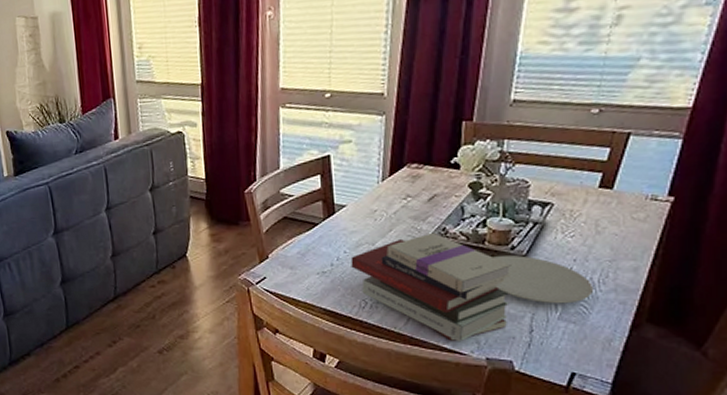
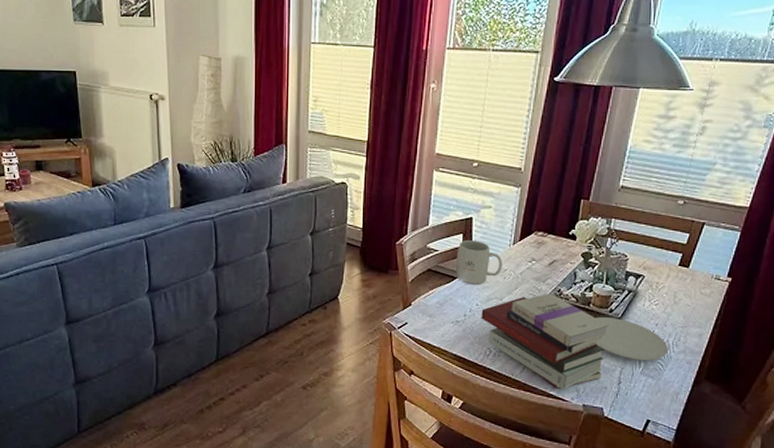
mug: none [315,180,371,230] -> present [456,240,502,284]

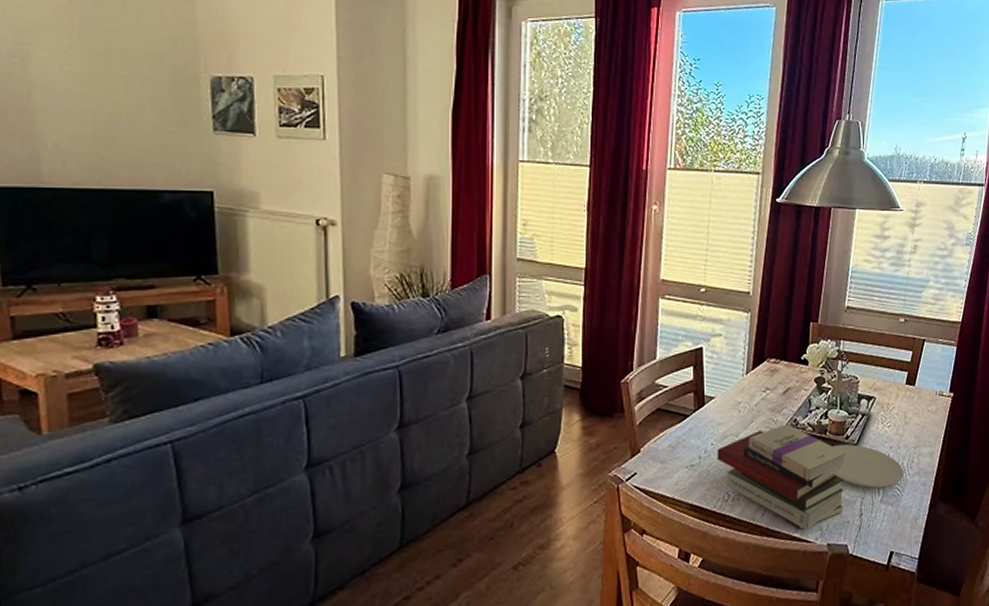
mug: present [456,240,502,284] -> none [688,372,736,422]

